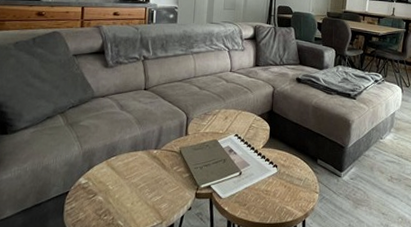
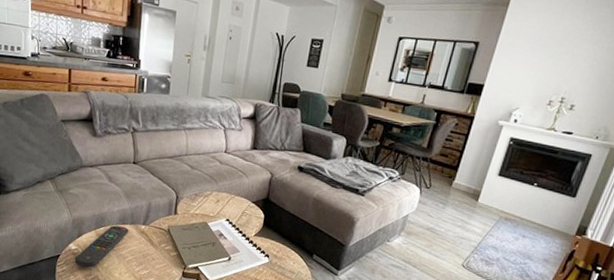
remote control: none [84,153,141,201] -> present [74,225,129,268]

